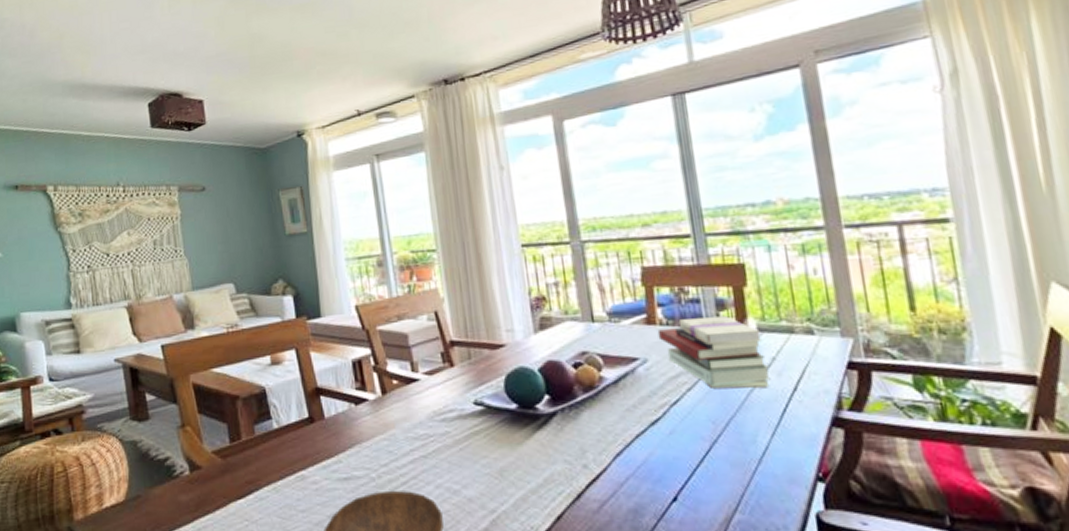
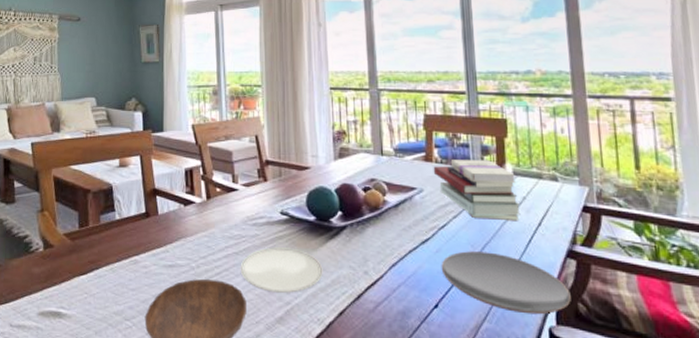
plate: none [430,444,533,500] -> present [240,247,323,293]
plate: none [676,428,841,500] -> present [441,251,571,315]

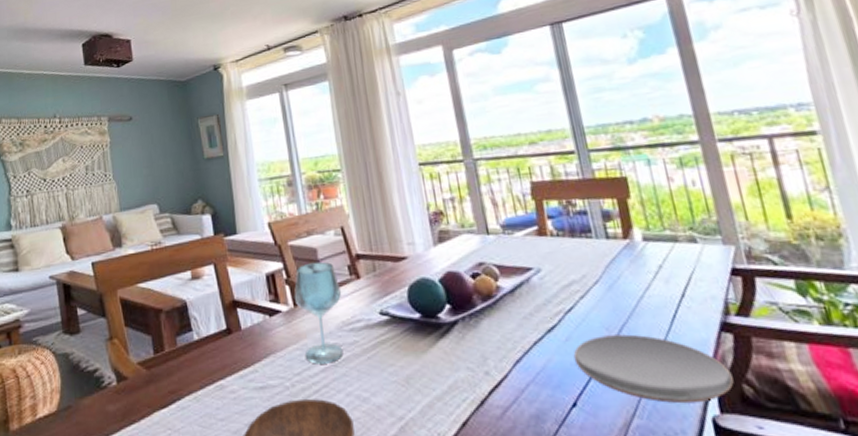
wine glass: none [207,163,250,251] -> present [294,261,344,364]
plate: present [240,247,323,293] -> none [341,353,438,407]
books: present [433,160,521,220] -> none [548,227,659,296]

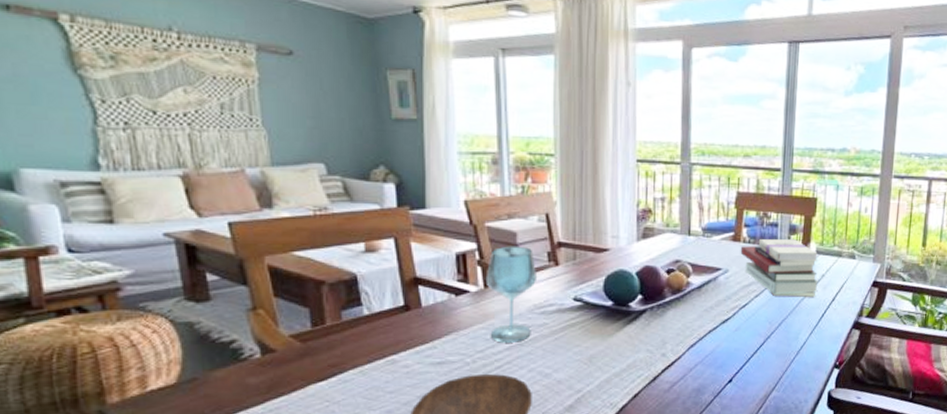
books: none [548,227,659,296] -> present [740,239,818,297]
plate: present [573,334,734,404] -> none [738,327,851,381]

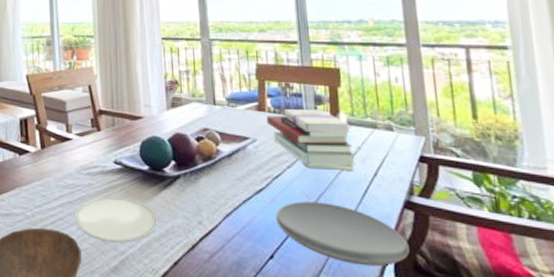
wine glass: present [485,246,538,343] -> none [42,113,84,200]
plate: none [525,335,619,382] -> present [74,196,157,243]
plate: none [738,327,851,381] -> present [275,201,410,267]

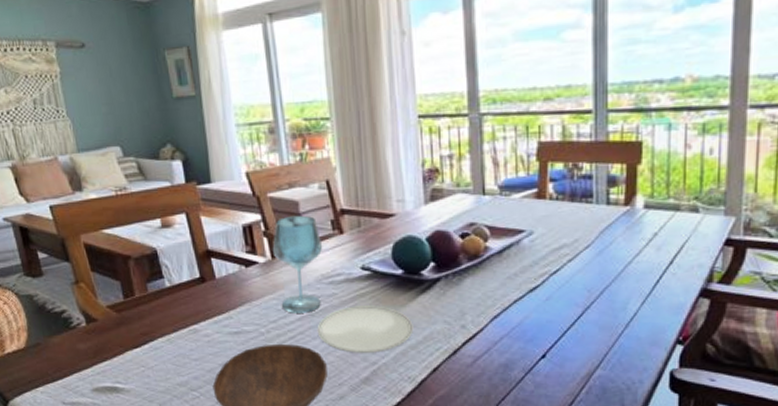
wine glass: none [42,113,84,200] -> present [272,215,323,313]
books: present [266,109,356,170] -> none [546,193,650,261]
plate: present [275,201,410,267] -> none [551,296,699,359]

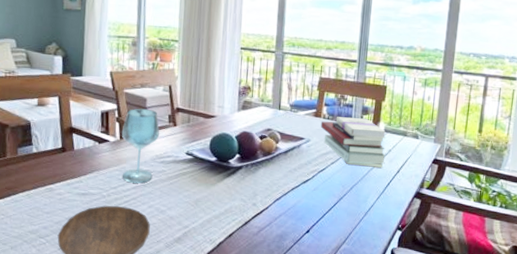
plate: present [317,305,414,353] -> none [146,181,219,219]
books: none [546,193,650,261] -> present [320,117,386,168]

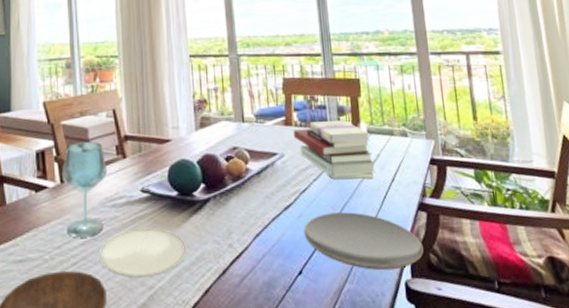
plate: none [146,181,219,219] -> present [99,227,187,278]
plate: none [316,190,412,240] -> present [303,212,424,271]

